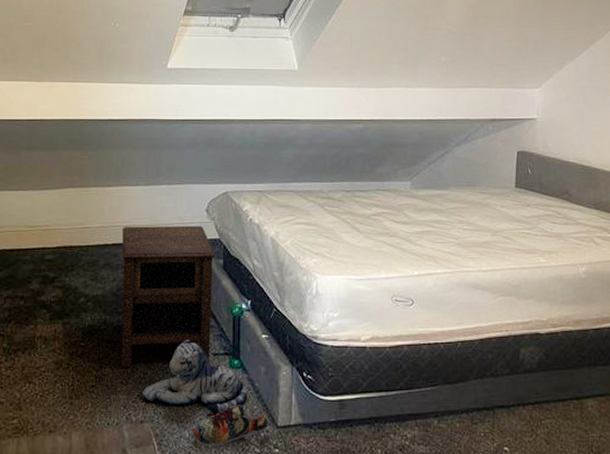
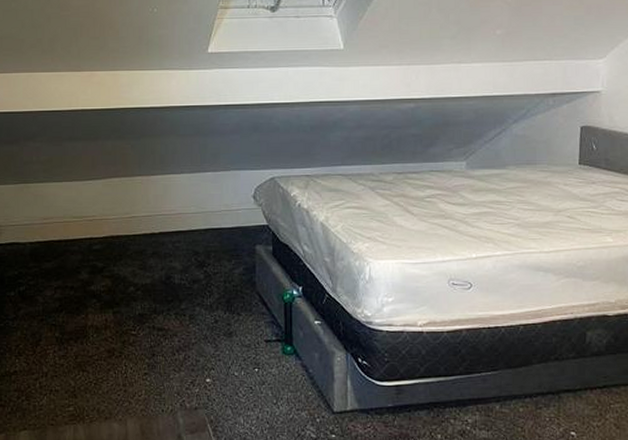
nightstand: present [121,225,216,367] -> none [169,212,265,355]
plush toy: present [143,340,248,413] -> none [196,327,302,399]
shoe: present [193,404,269,447] -> none [248,391,324,433]

